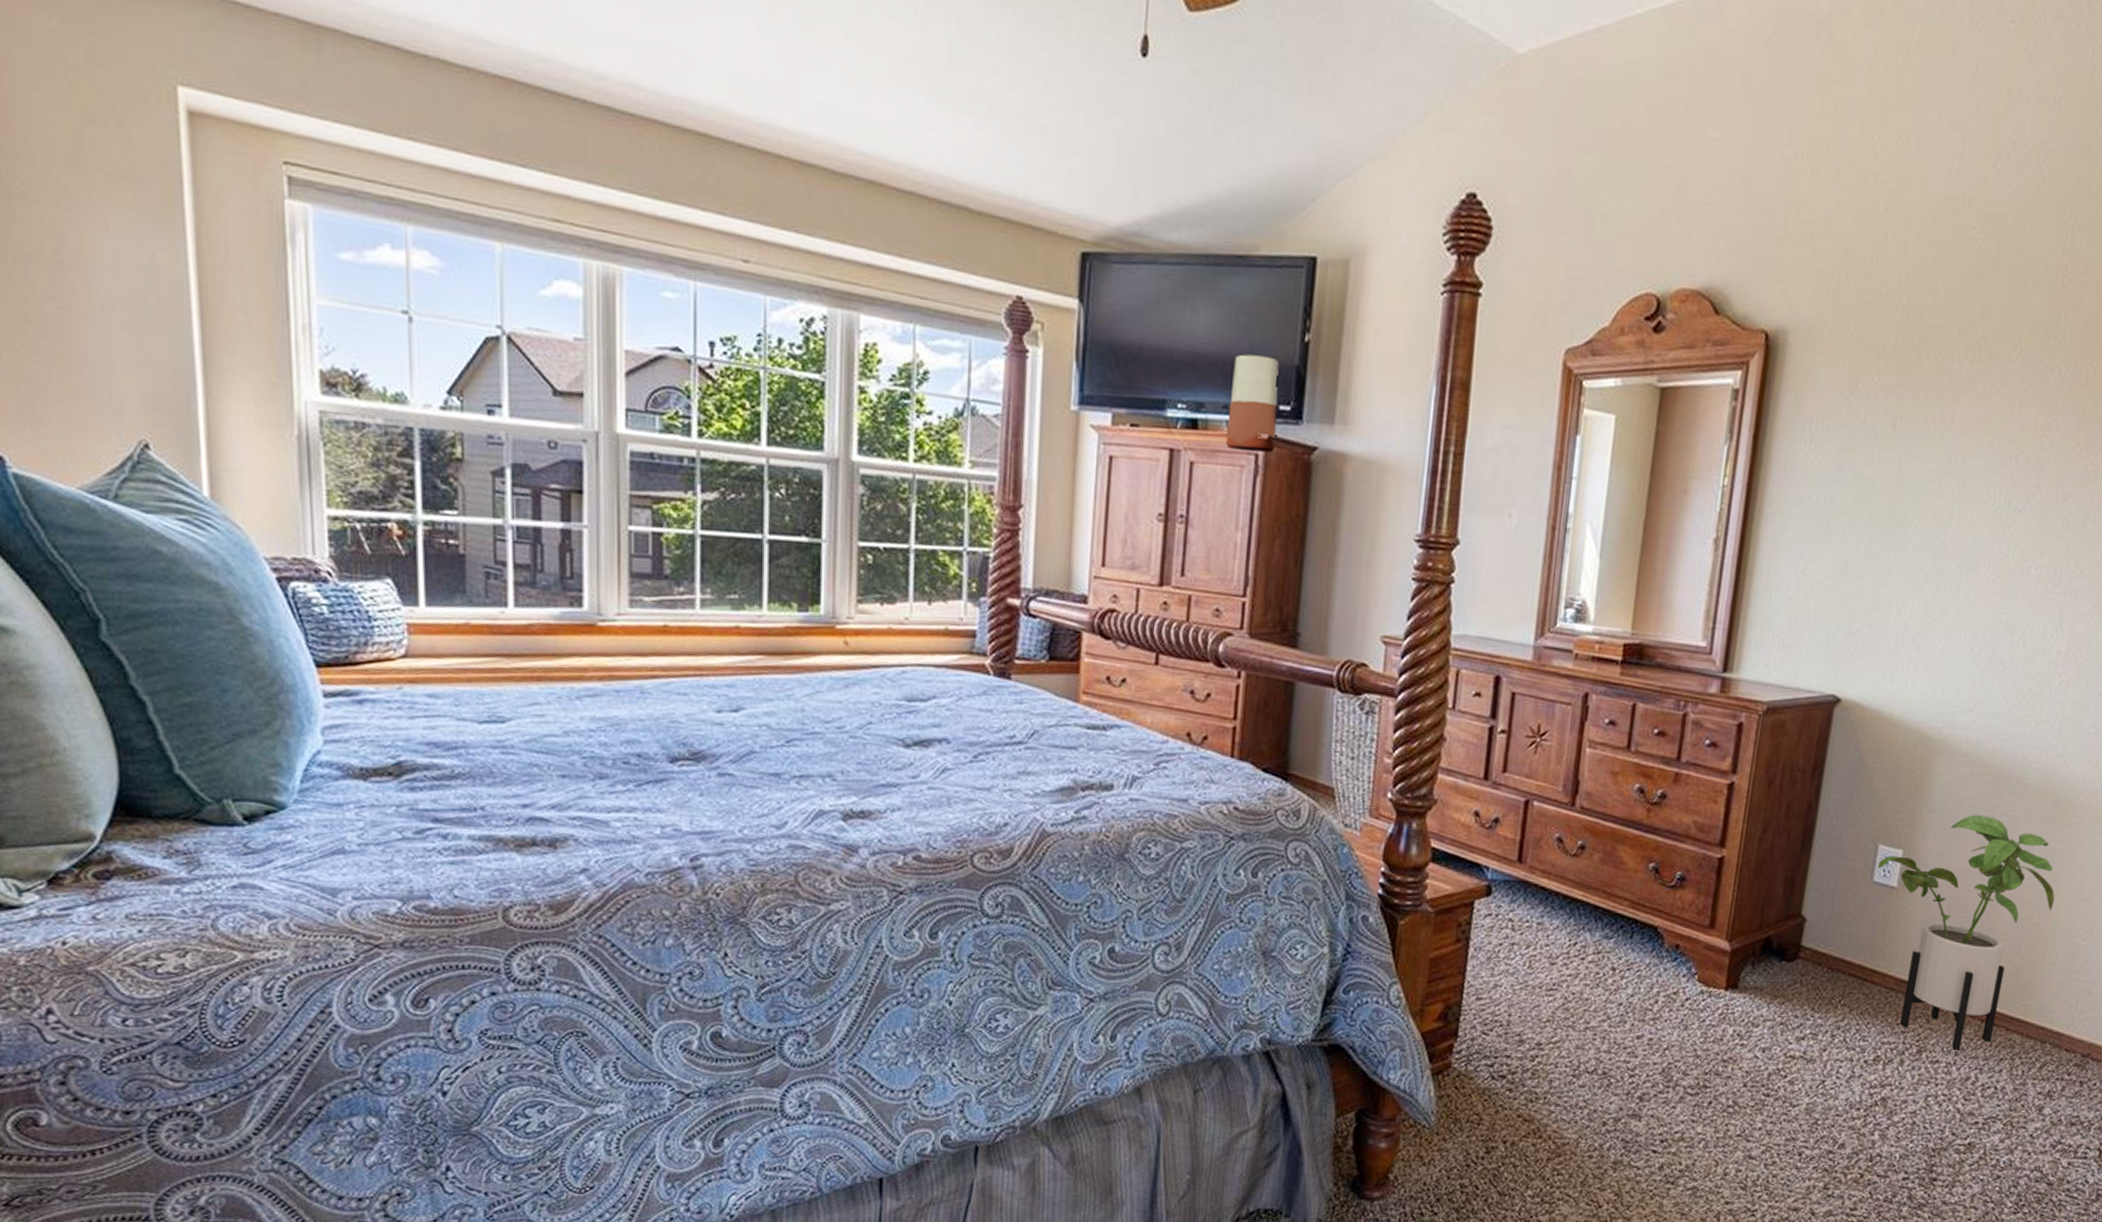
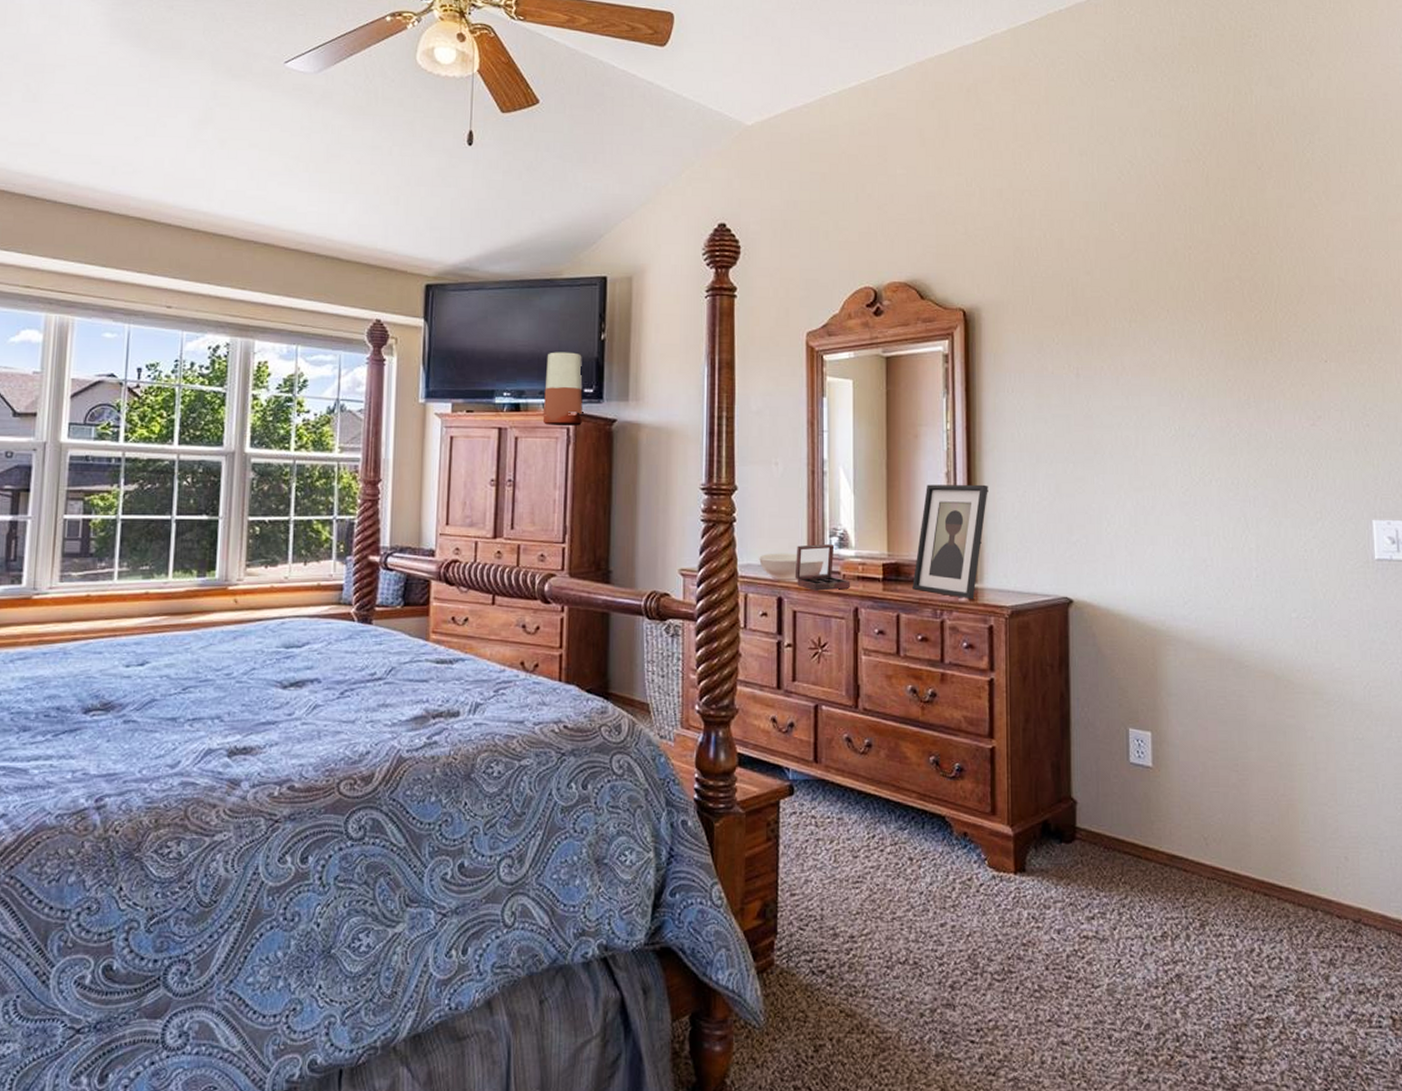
bowl: none [1477,623,1524,658] -> present [759,553,798,581]
jewelry box: none [1517,616,1584,672] -> present [794,543,851,591]
picture frame: none [1655,552,1763,692] -> present [912,484,988,600]
house plant: present [1877,814,2055,1050] -> none [1131,695,1295,922]

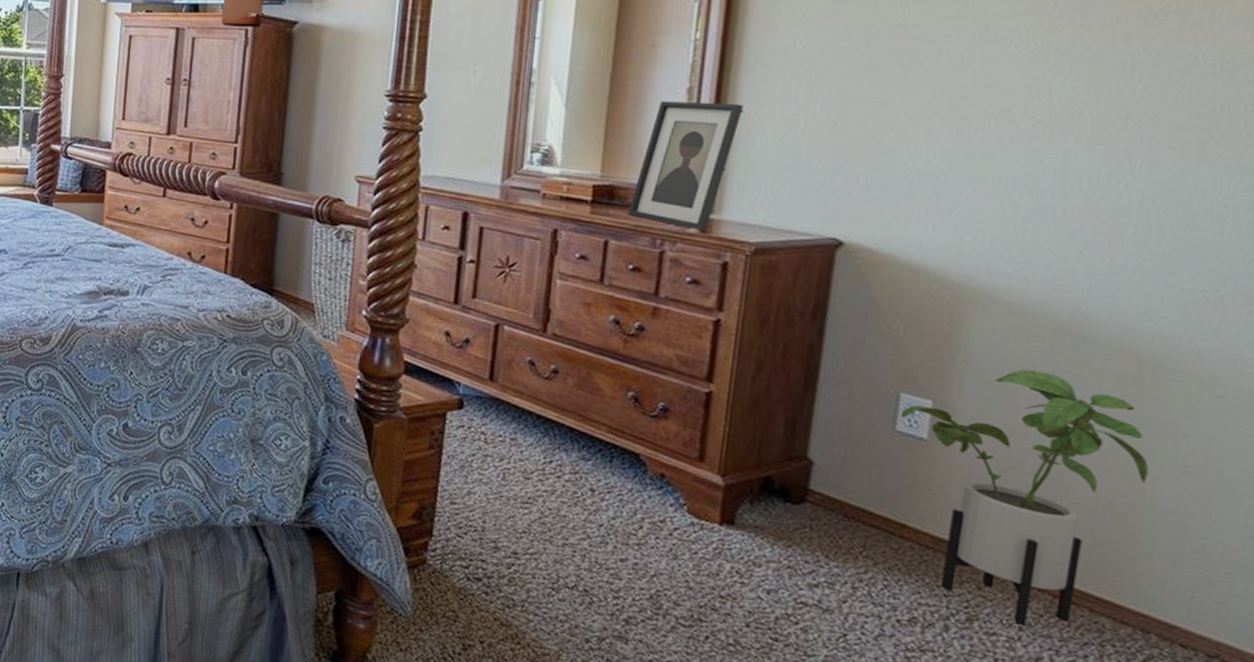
bowl: present [759,553,798,581] -> none [445,166,490,197]
jewelry box: present [794,543,851,591] -> none [485,159,552,209]
house plant: none [1131,695,1295,922] -> present [900,369,1149,626]

